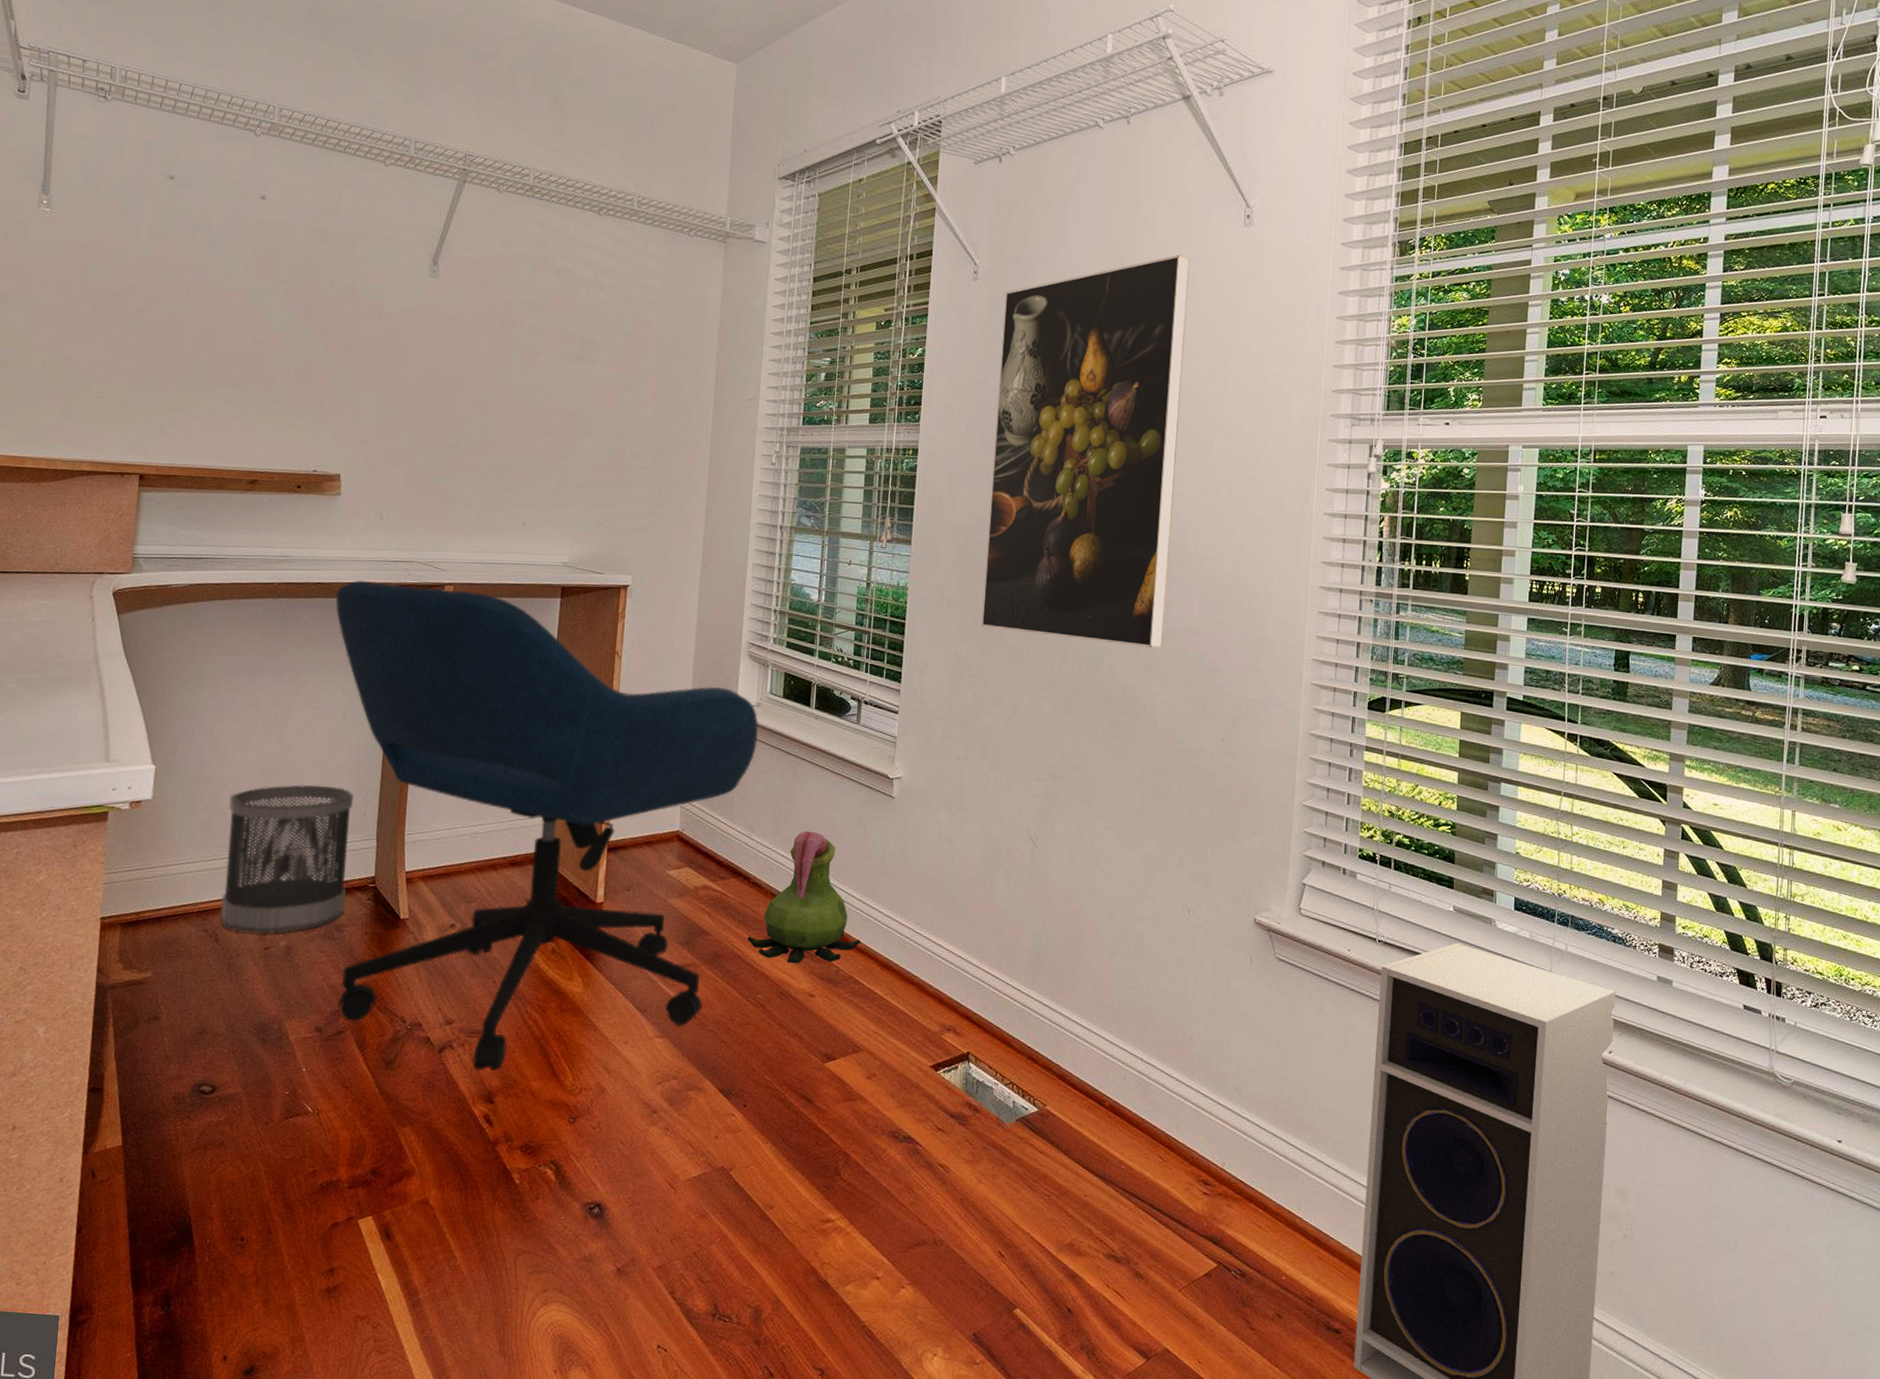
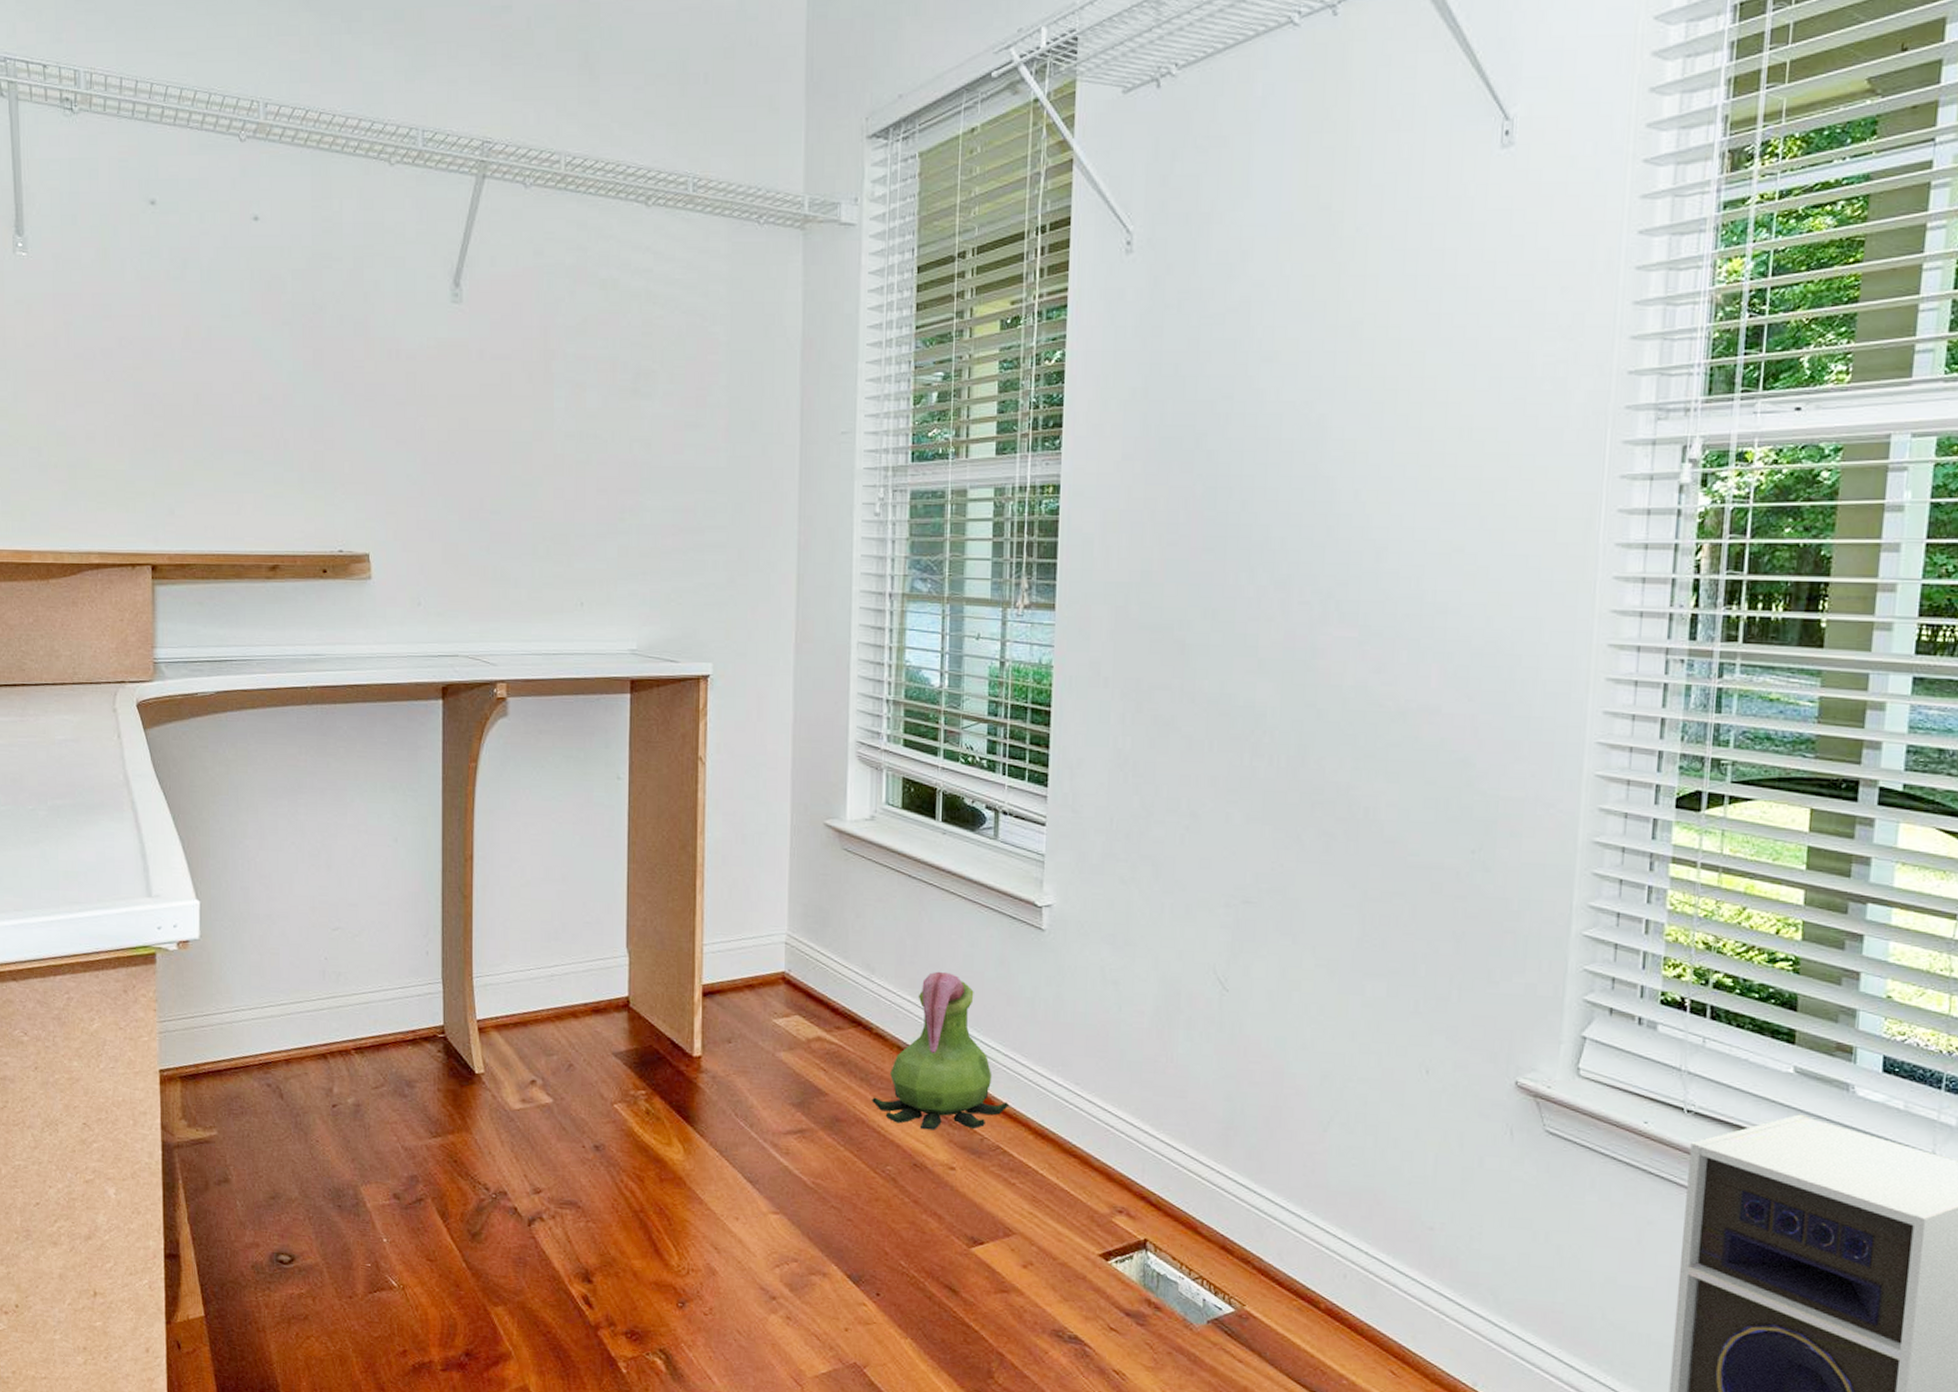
wastebasket: present [220,785,354,934] -> none [281,921,414,1089]
office chair: present [335,580,758,1071] -> none [375,680,873,1247]
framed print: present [981,254,1190,649] -> none [1148,195,1424,735]

